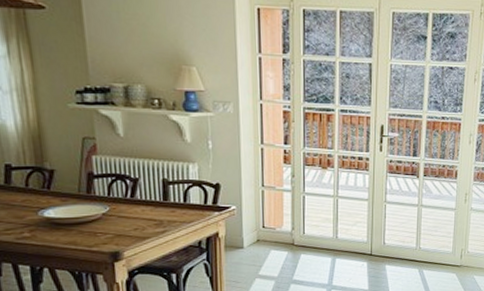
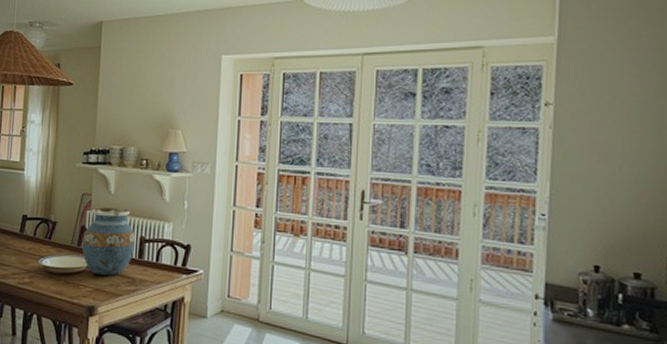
vase: none [91,151,157,221] -> present [82,207,135,276]

